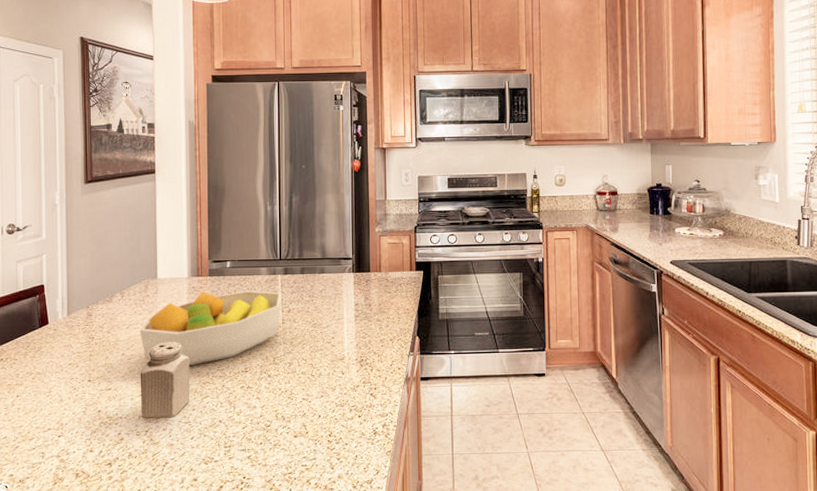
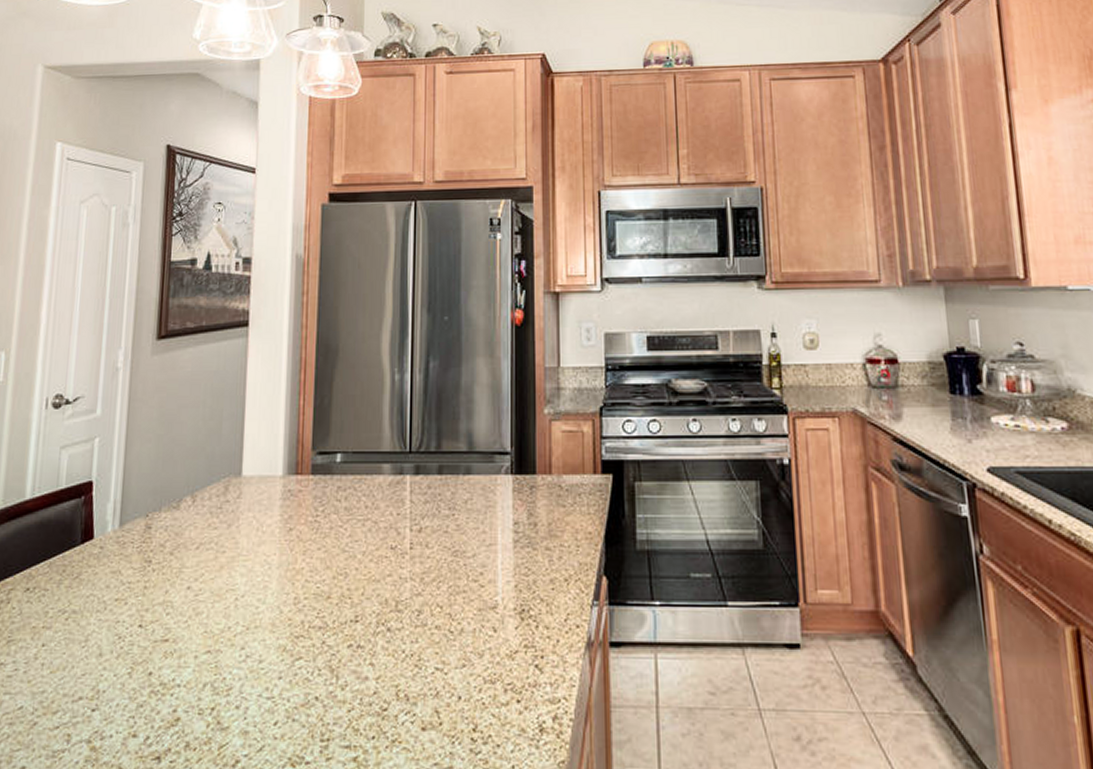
fruit bowl: present [139,291,282,365] -> none [212,498,410,609]
salt shaker: present [140,342,190,418] -> none [207,572,279,689]

